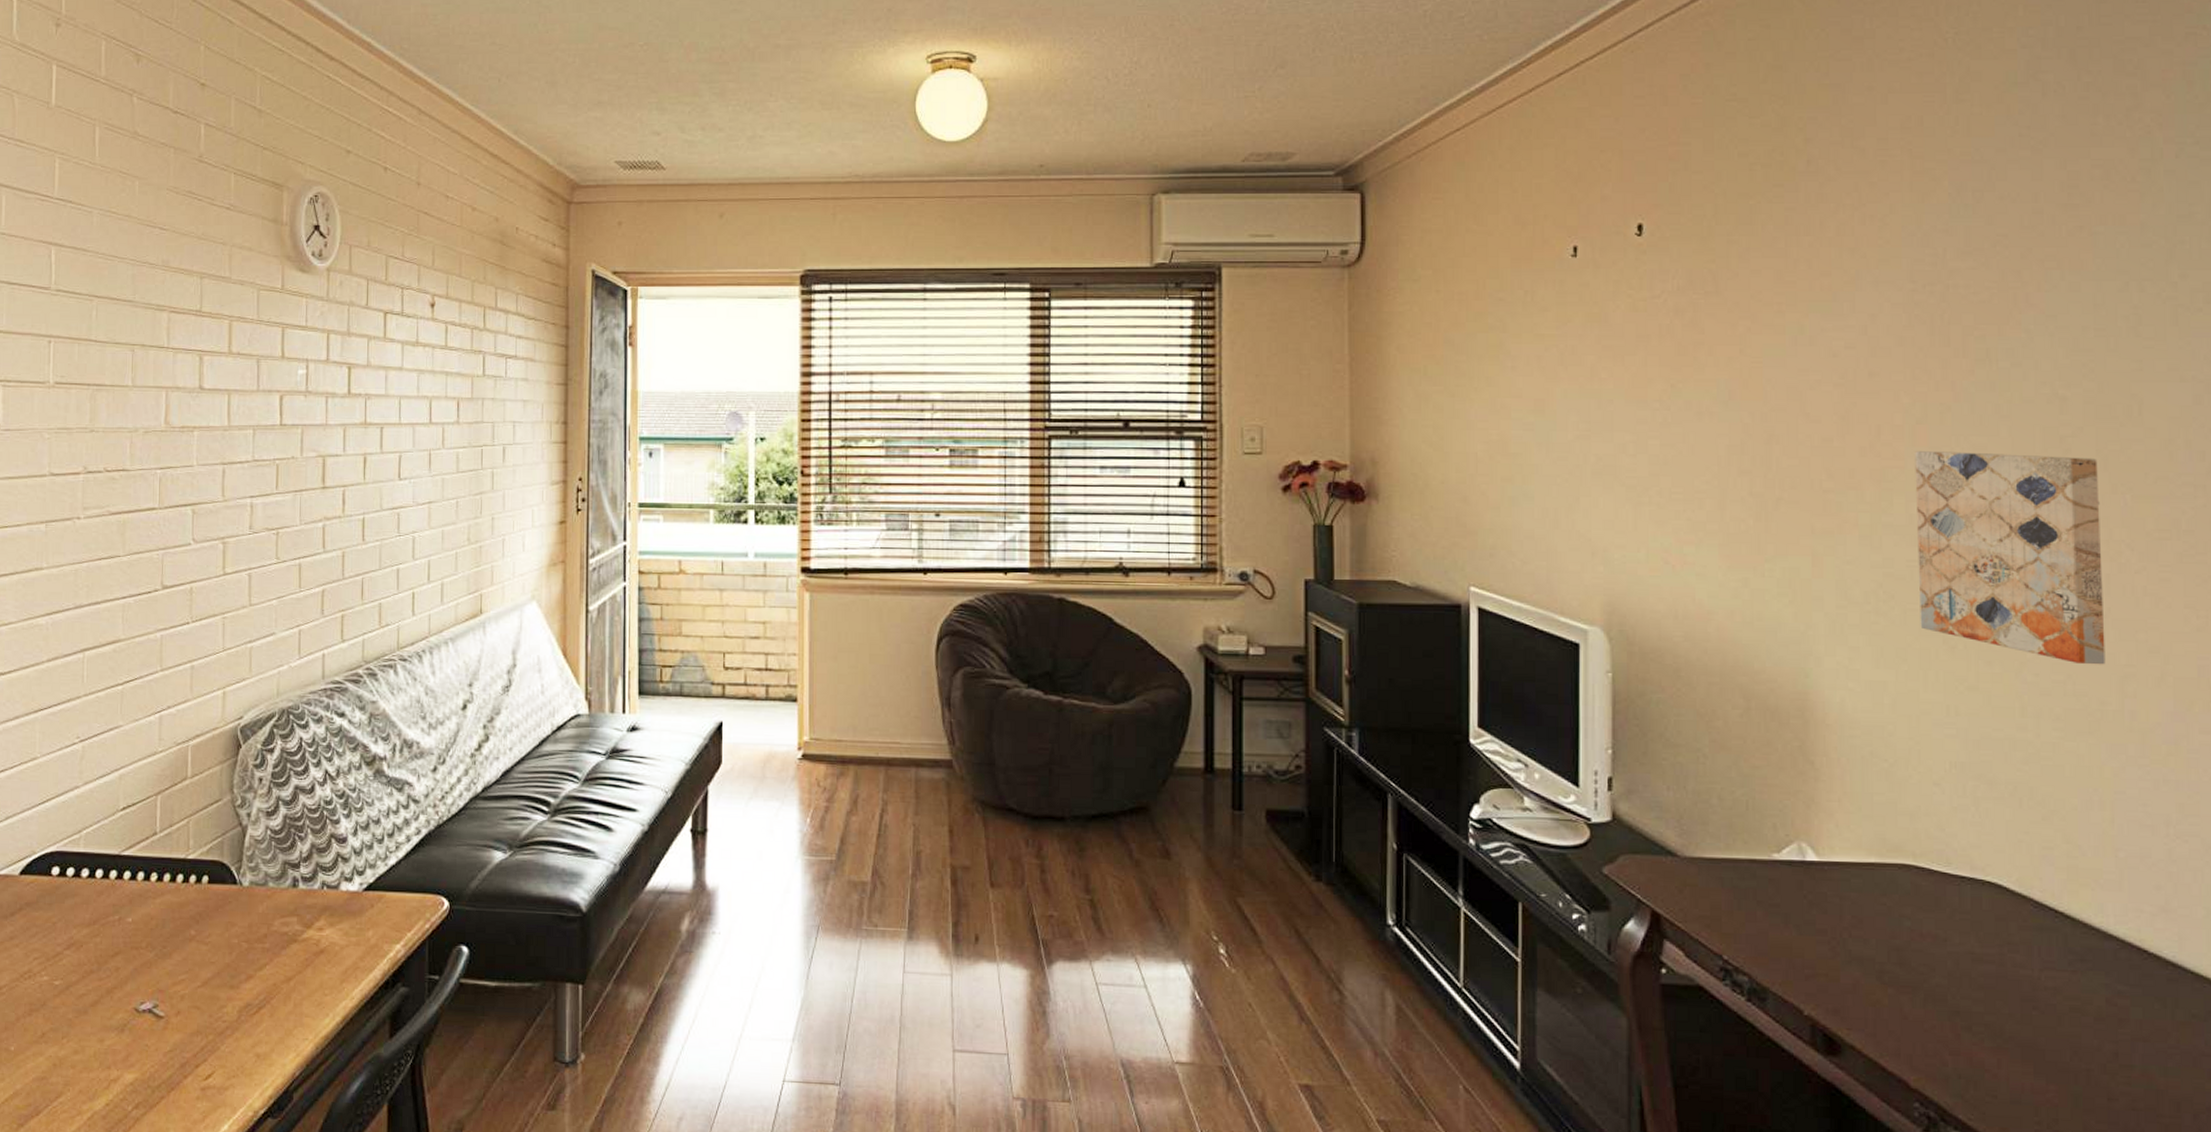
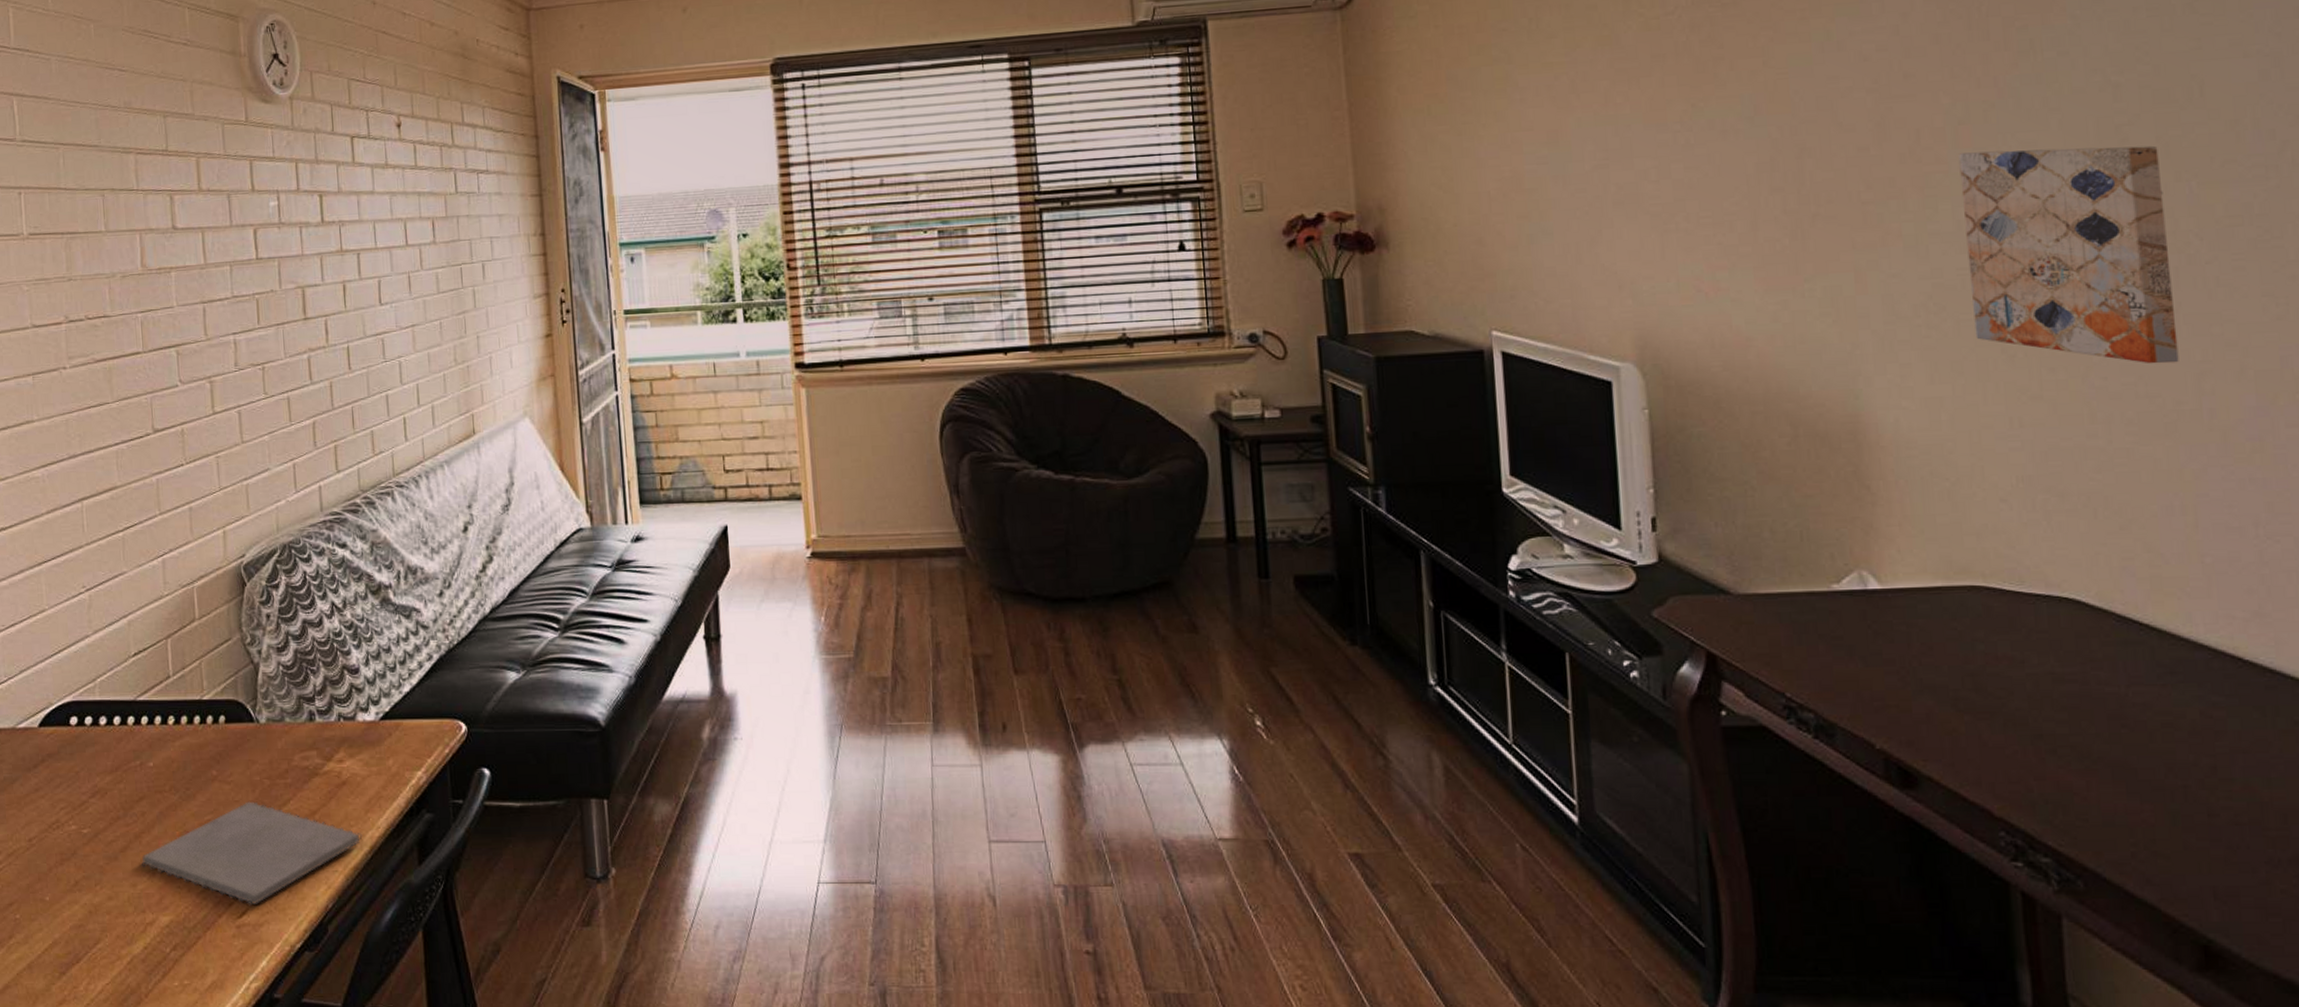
notepad: none [111,963,336,1068] -> present [142,801,363,906]

